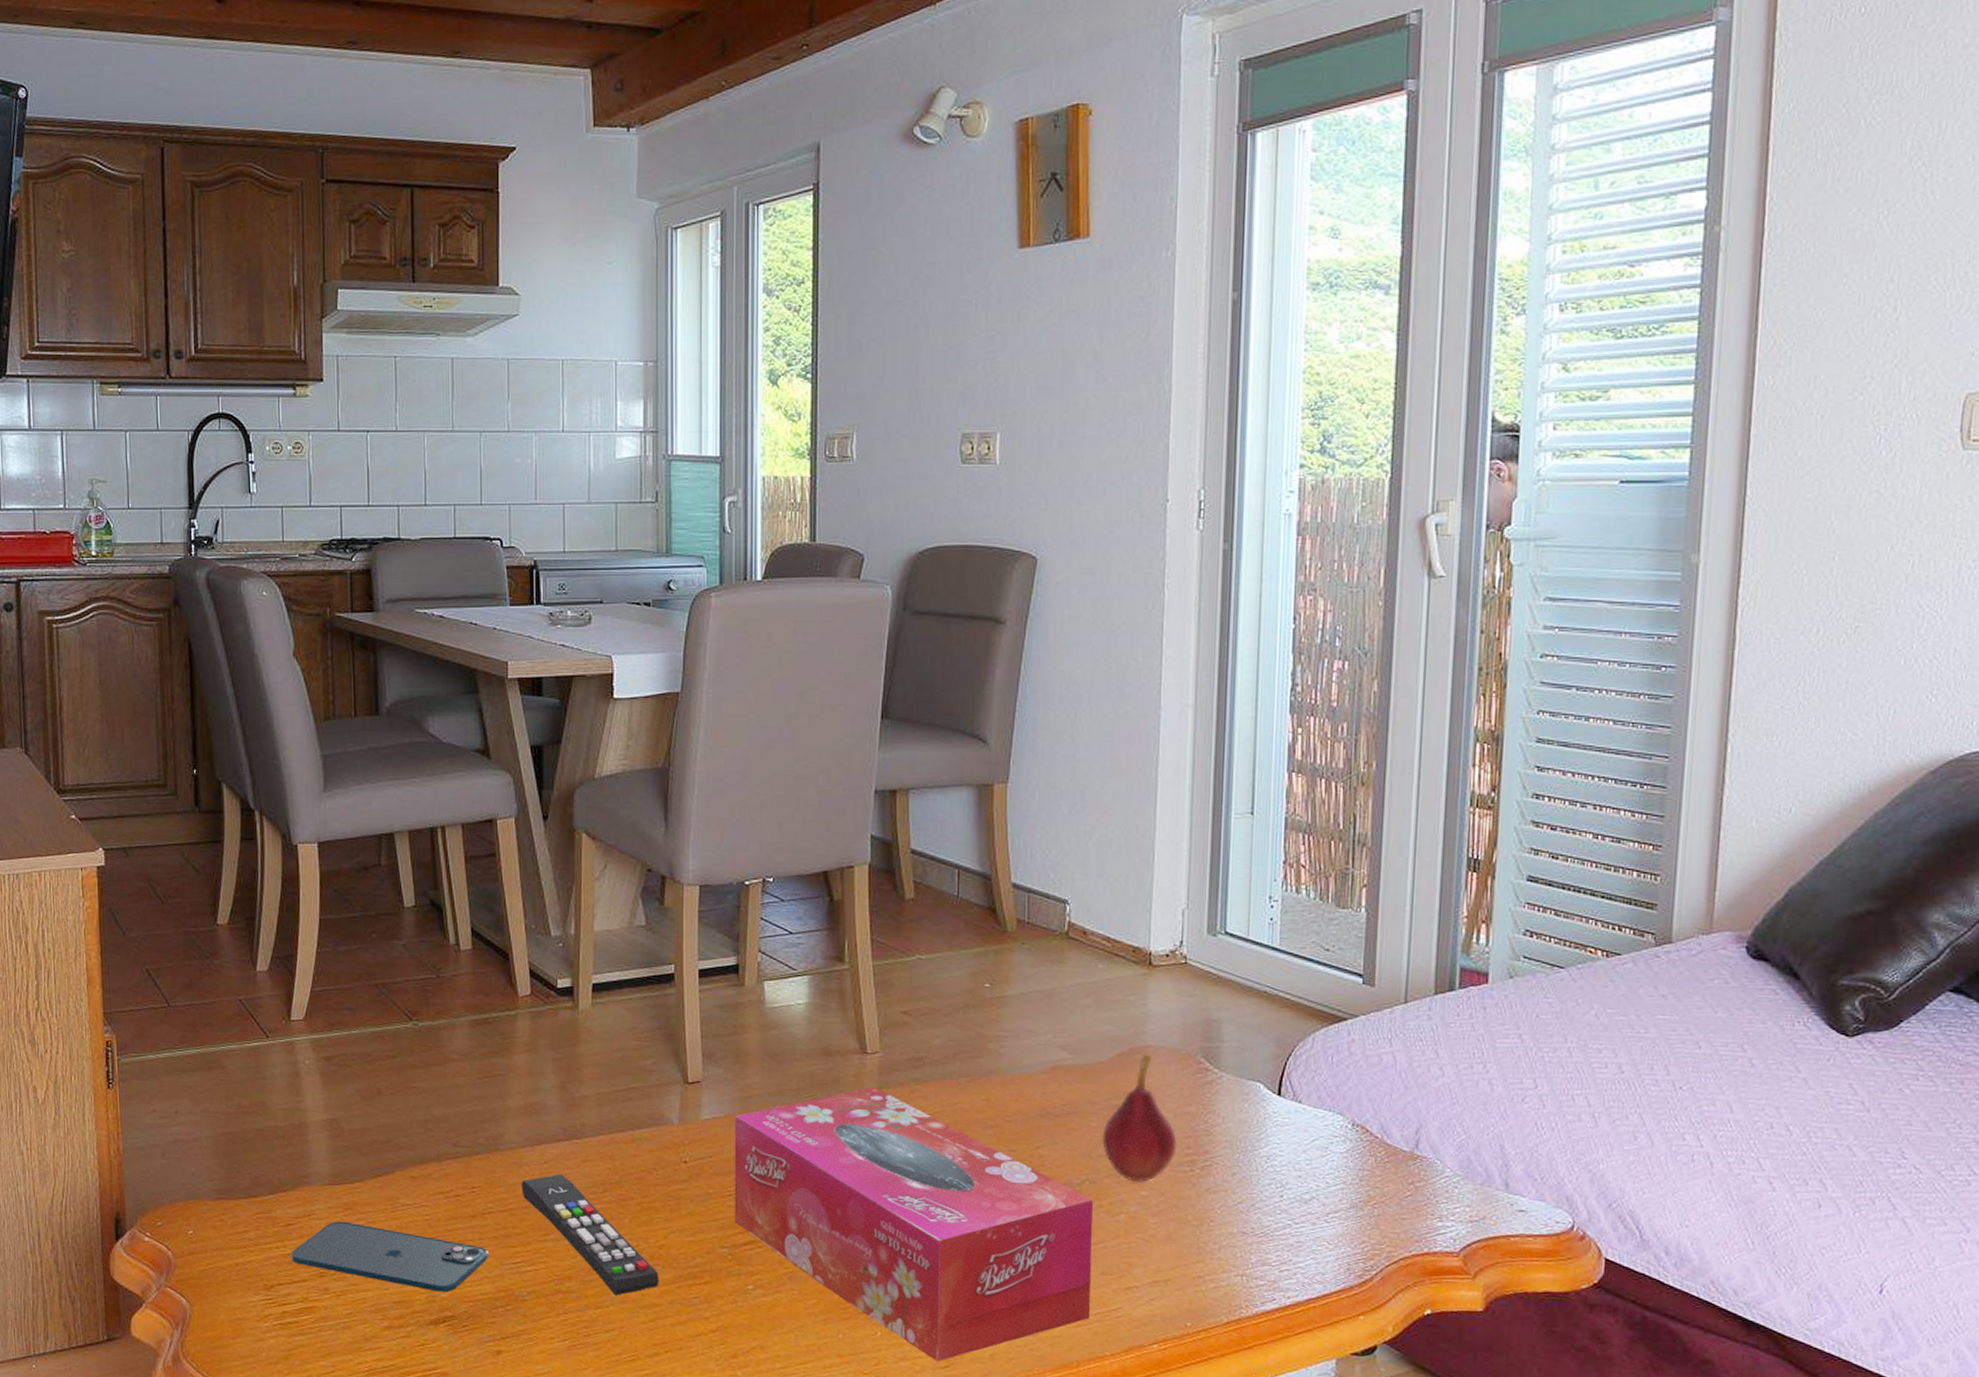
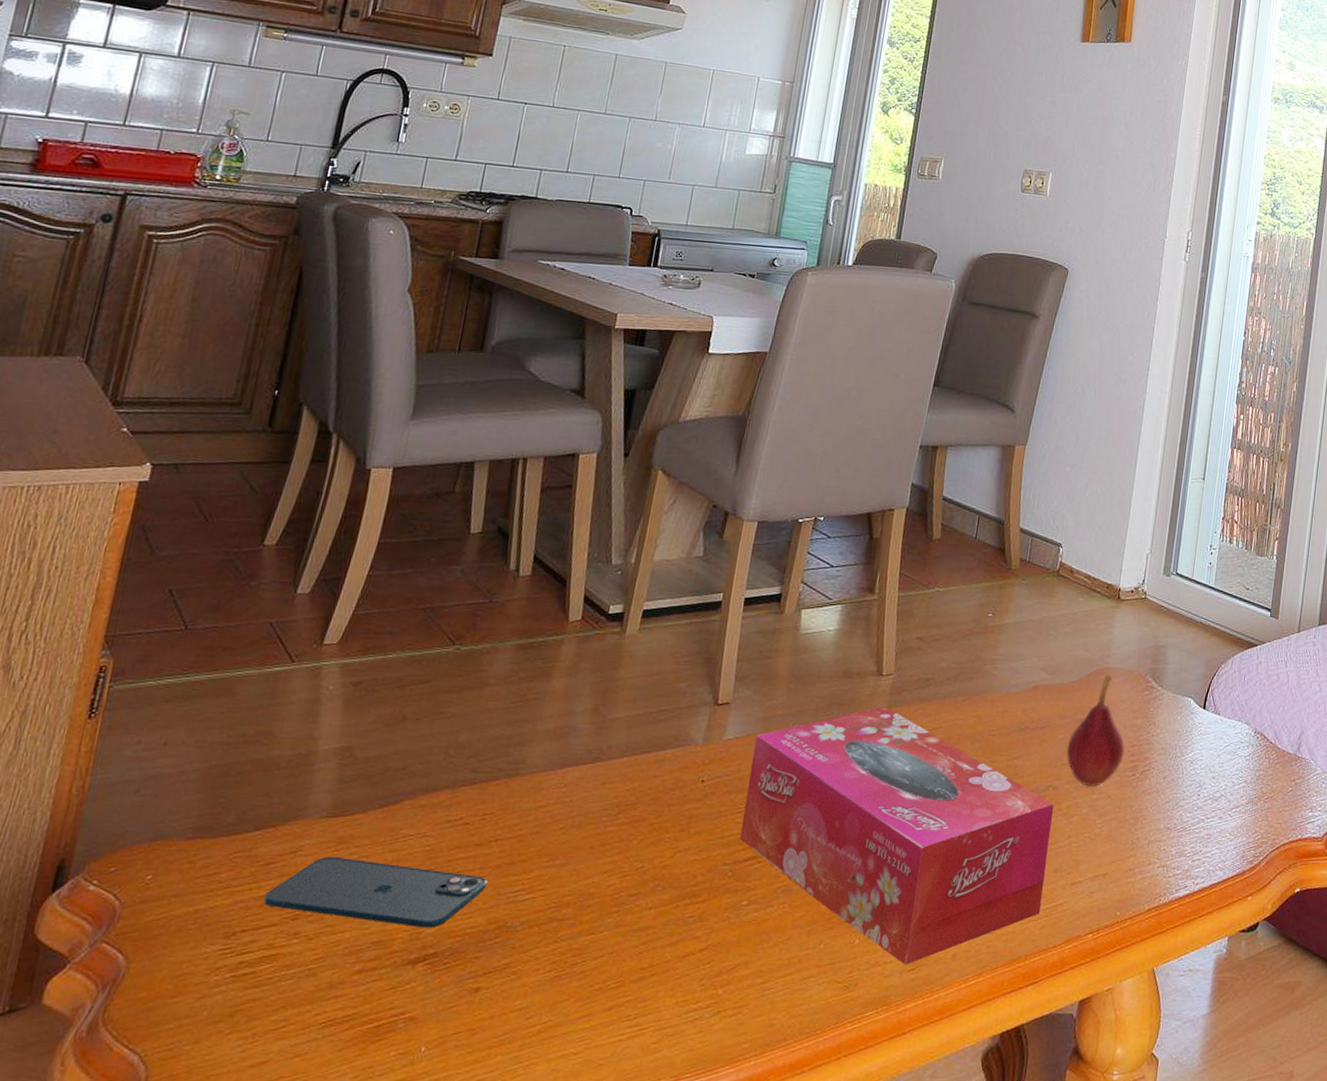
remote control: present [521,1174,659,1296] -> none [534,797,658,920]

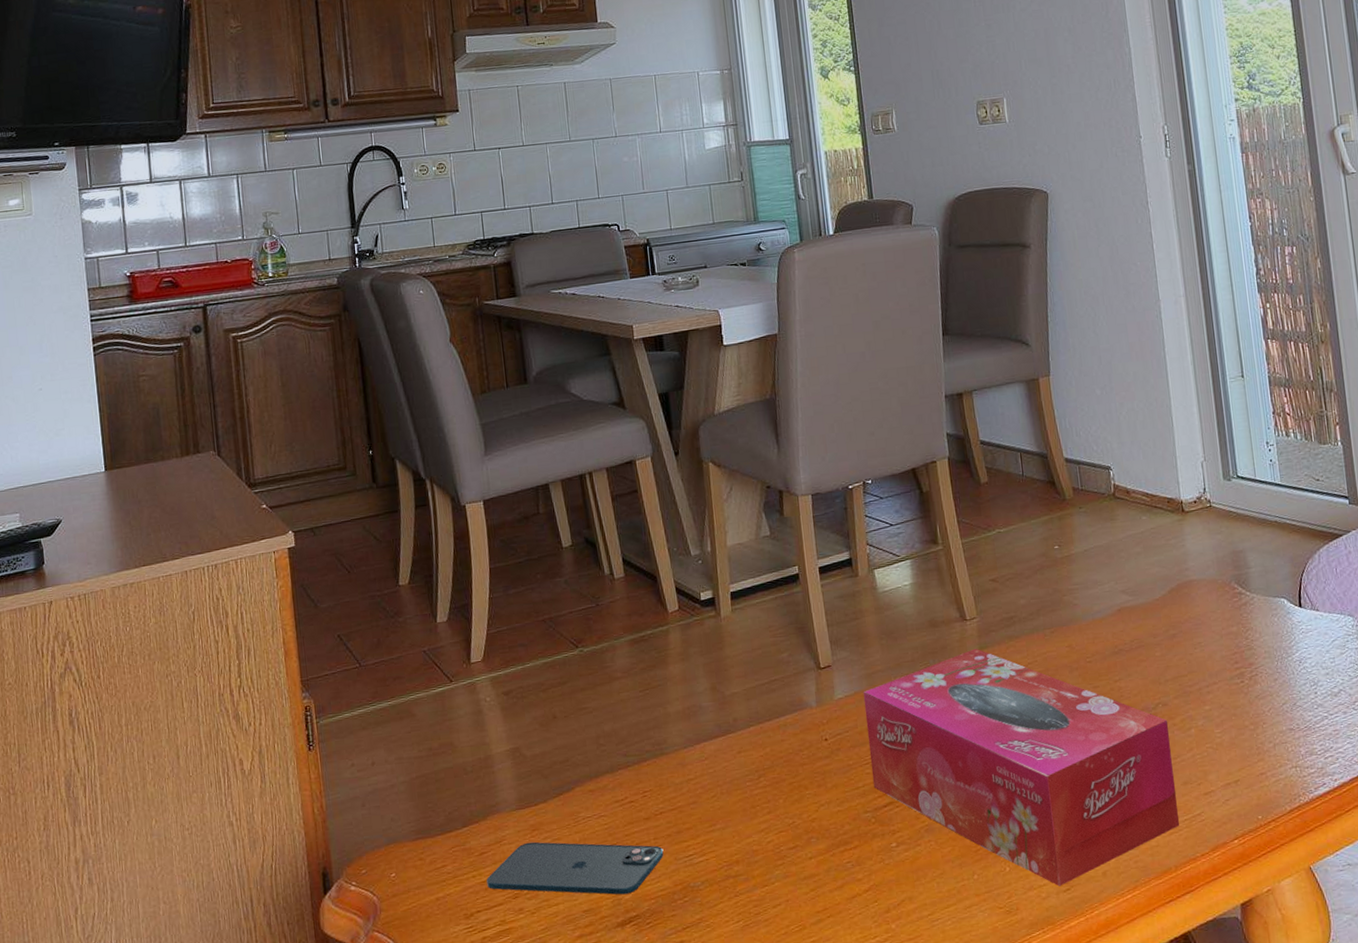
fruit: present [1066,674,1125,787] -> none [1166,587,1227,699]

